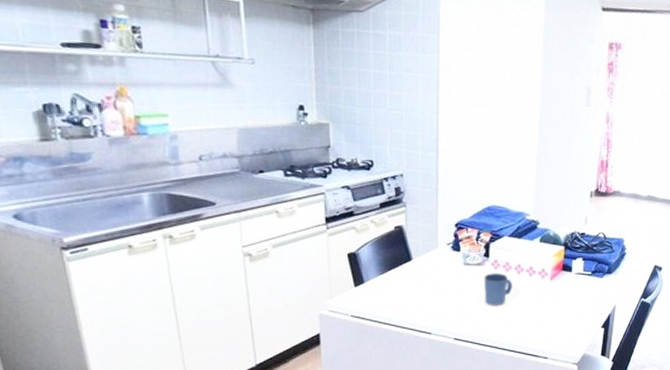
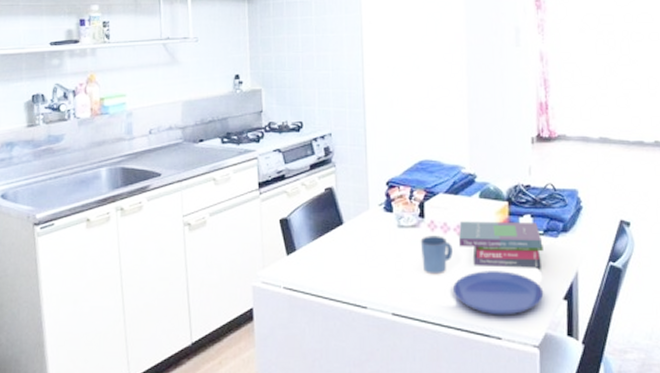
plate: none [510,304,586,340] -> present [453,271,544,316]
books: none [519,262,590,302] -> present [459,221,543,268]

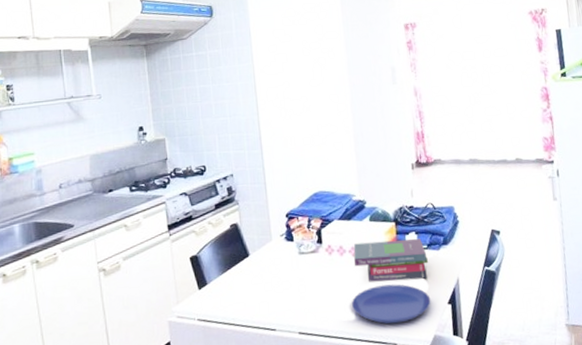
mug: present [420,236,453,275] -> none [320,258,350,294]

